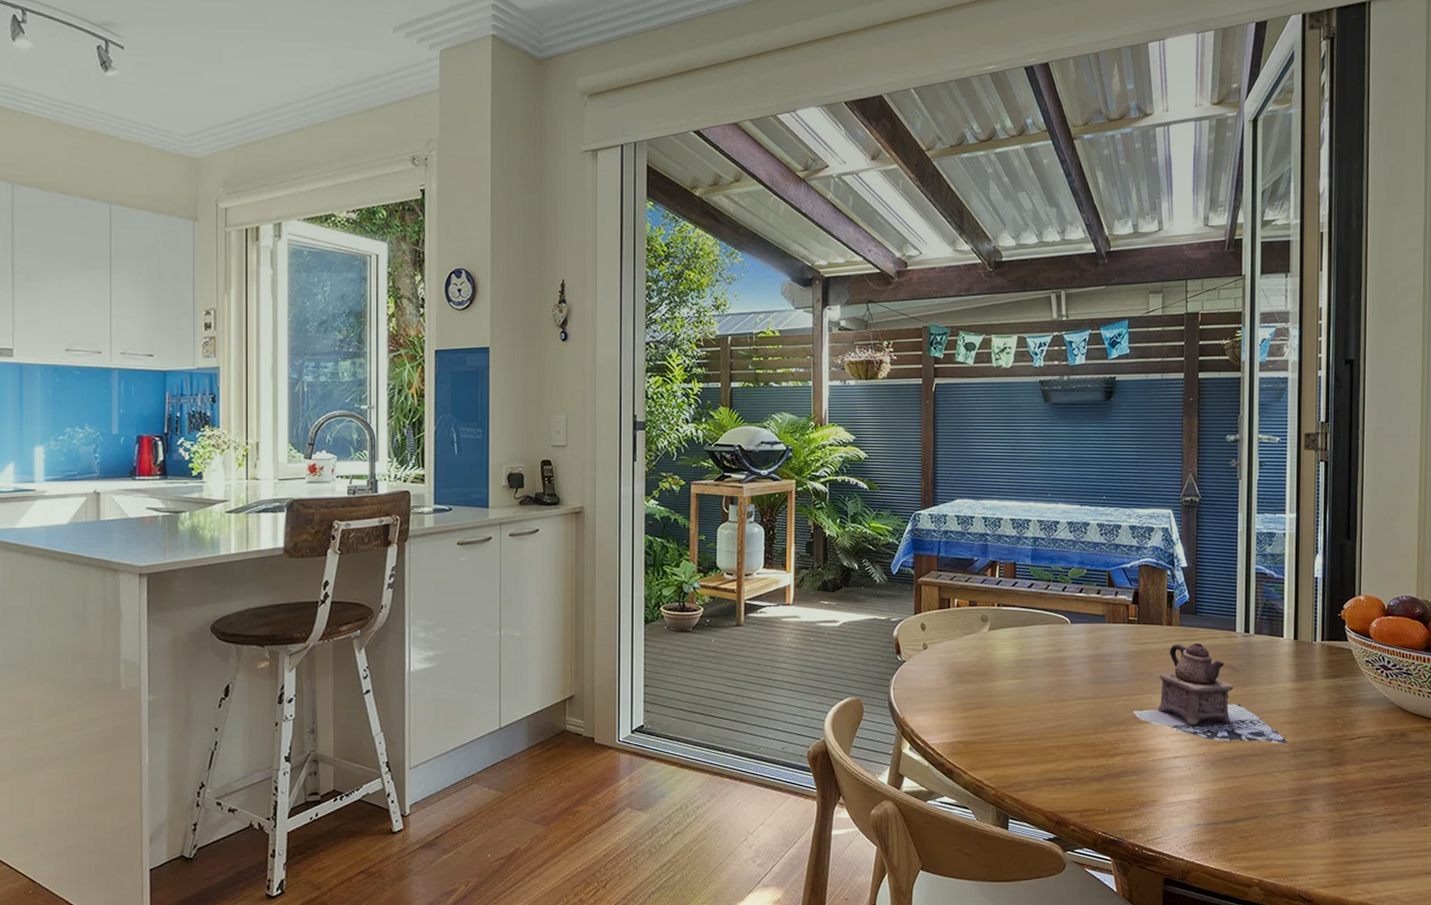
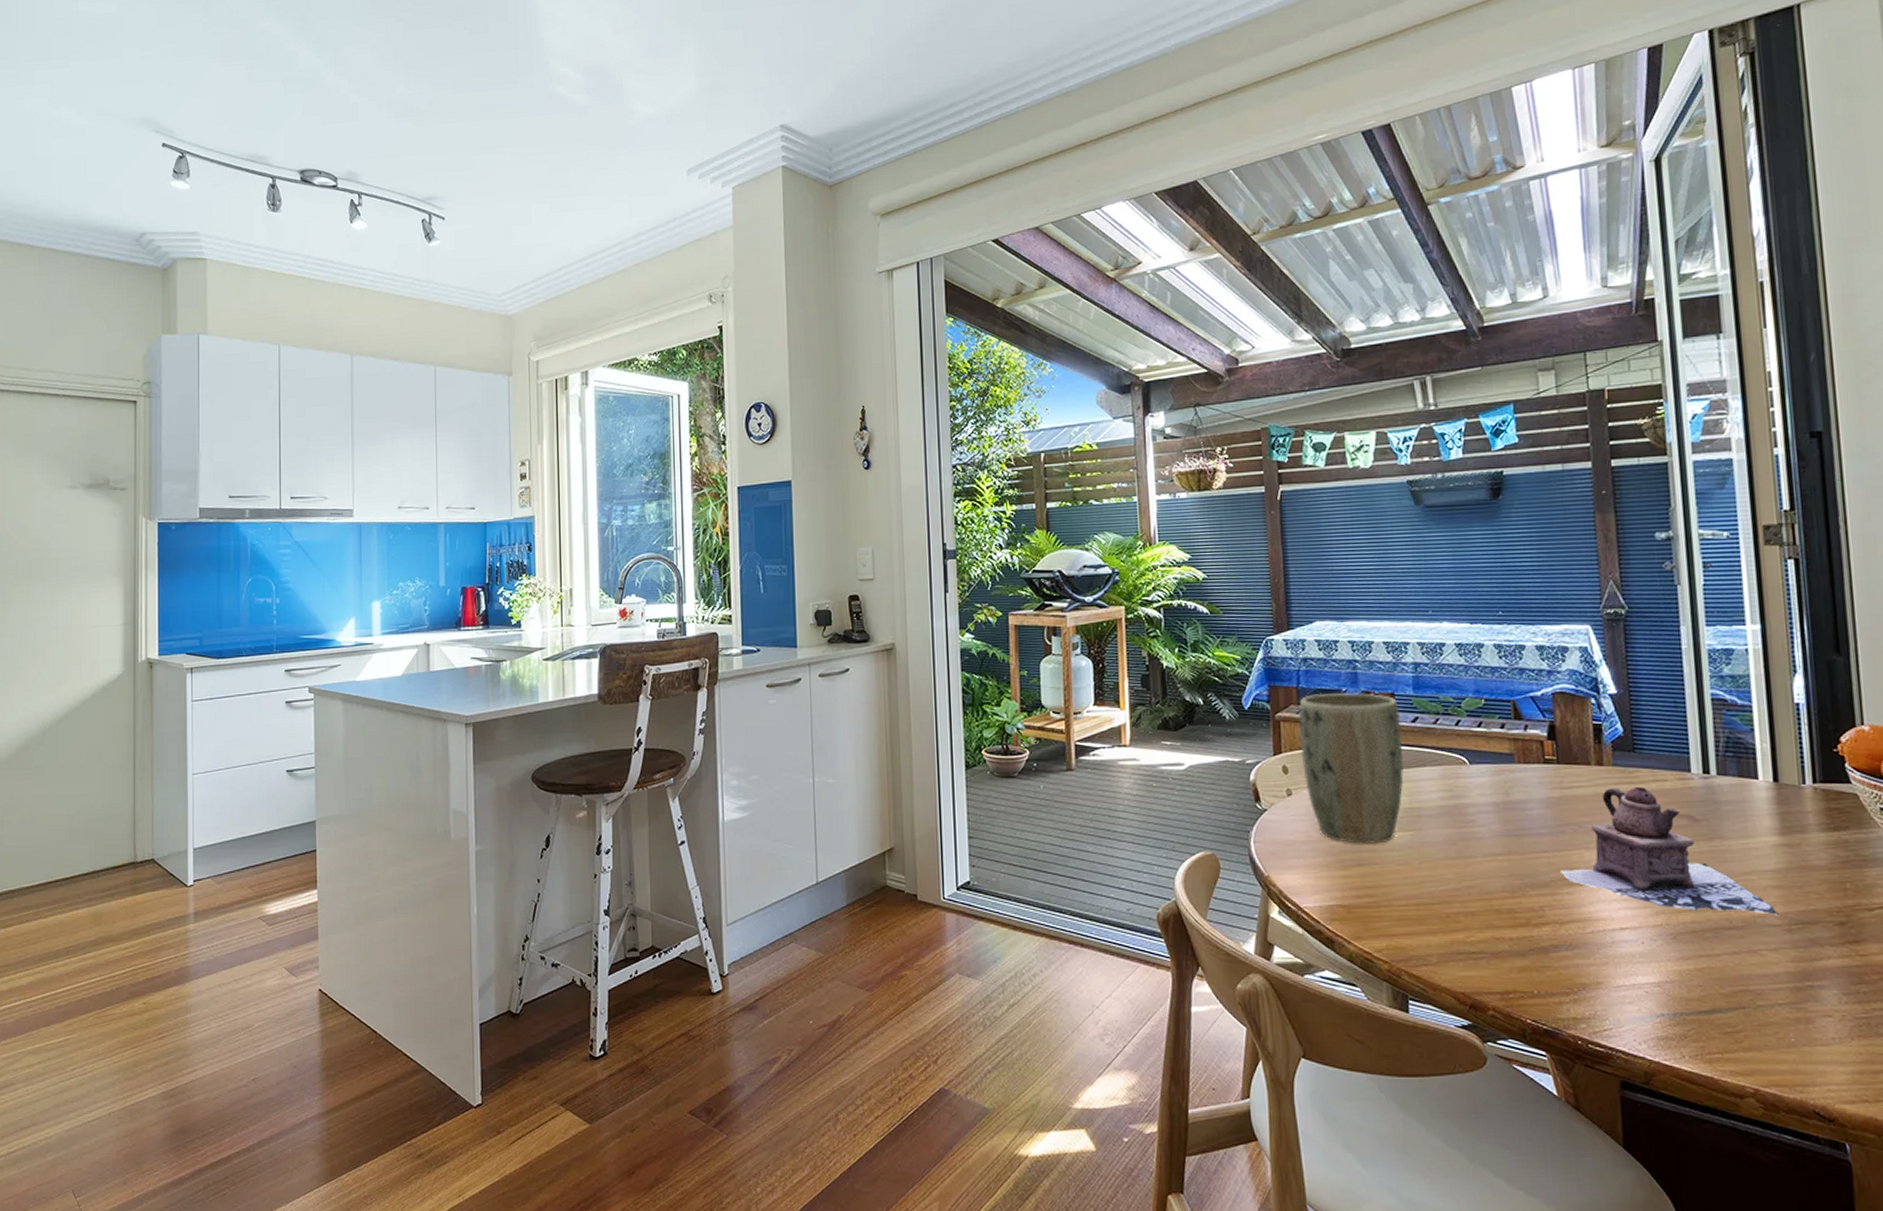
plant pot: none [937,561,1020,690] -> present [1298,693,1404,844]

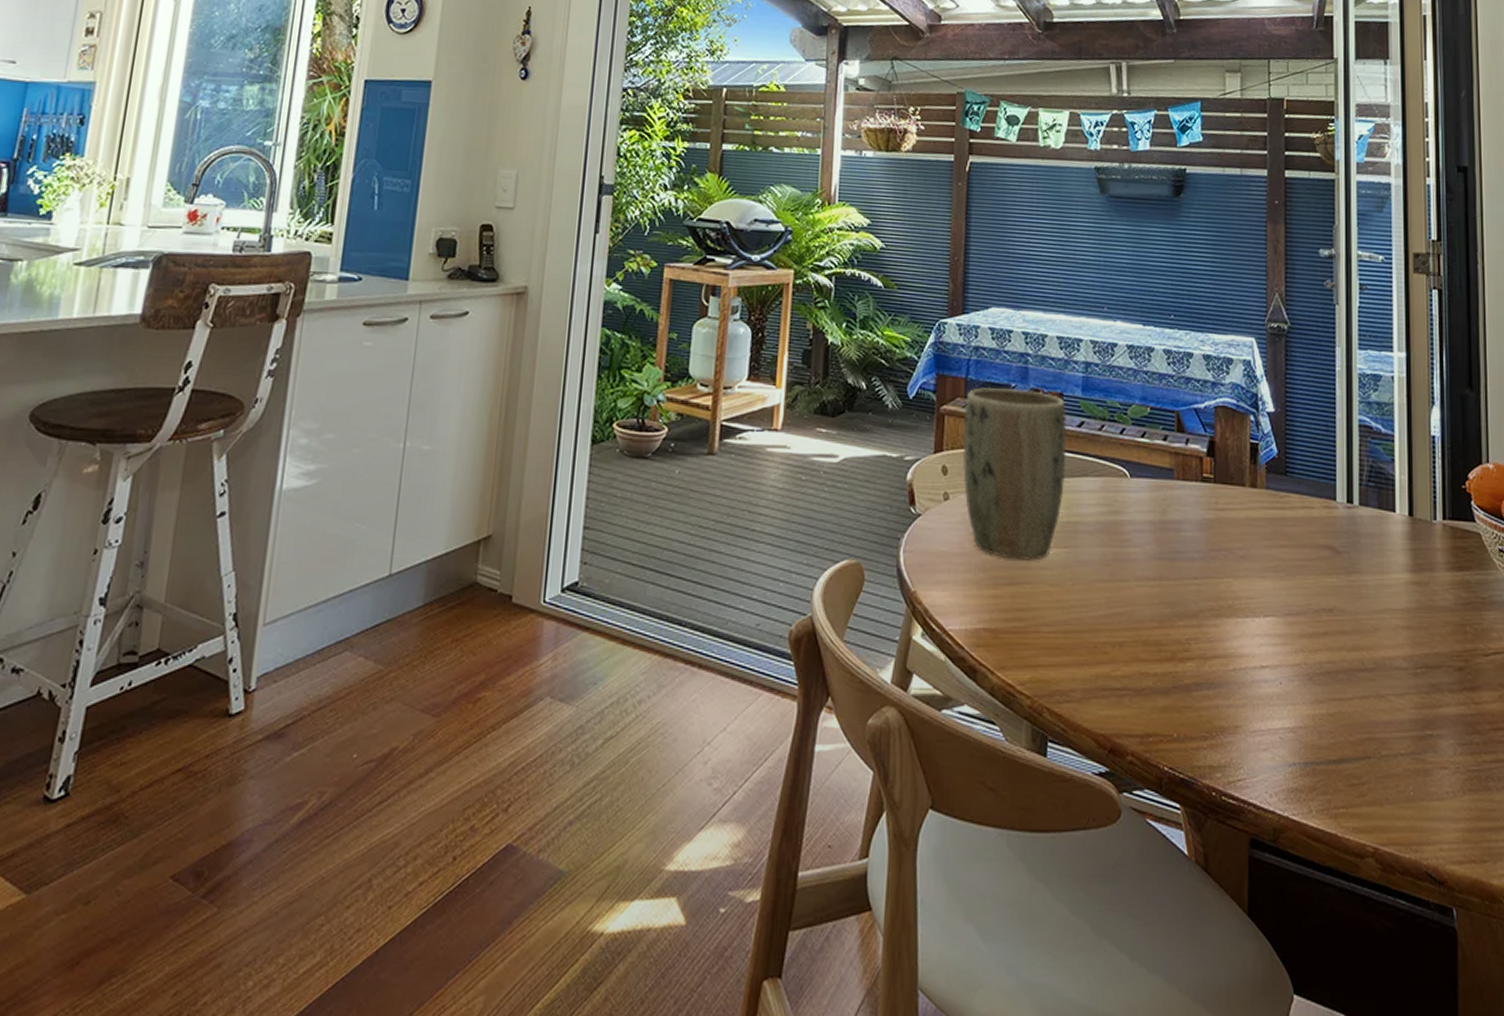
teapot: present [1559,786,1780,915] -> none [1207,512,1407,657]

